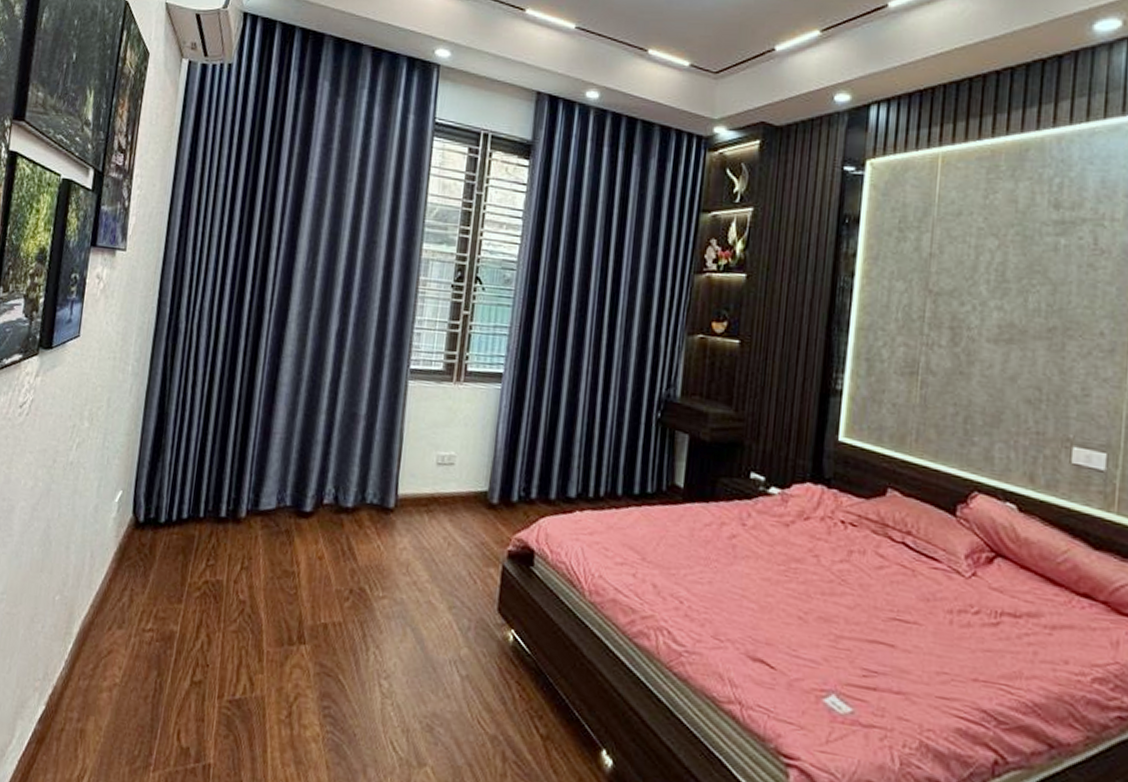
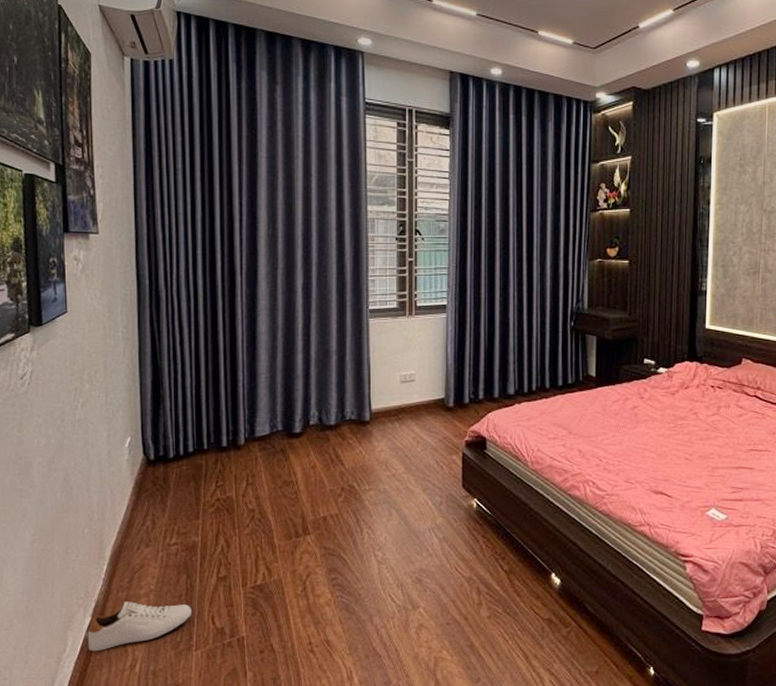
shoe: none [35,693,157,751] -> present [87,602,192,652]

